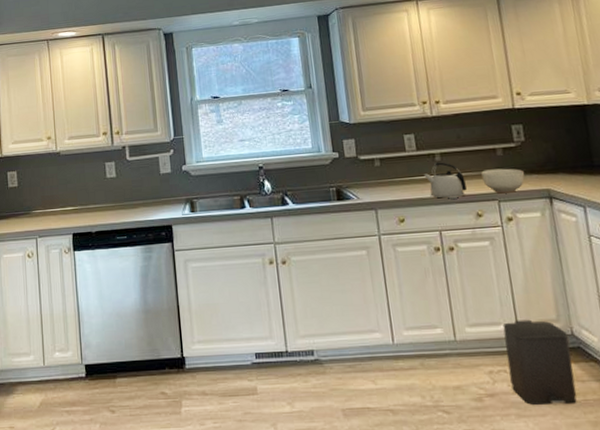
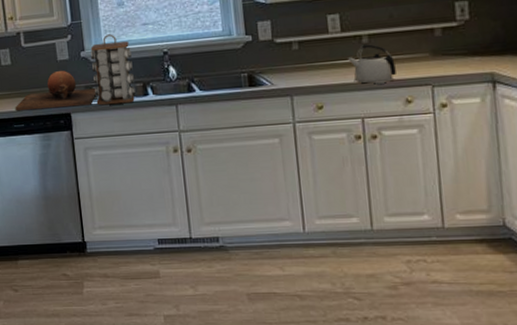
chopping board: none [118,183,197,223] -> present [15,70,97,111]
spice rack: none [191,149,234,218] -> present [90,34,136,106]
bowl: present [480,168,525,194] -> none [413,50,466,78]
pedal bin: present [502,319,577,405] -> none [426,210,503,294]

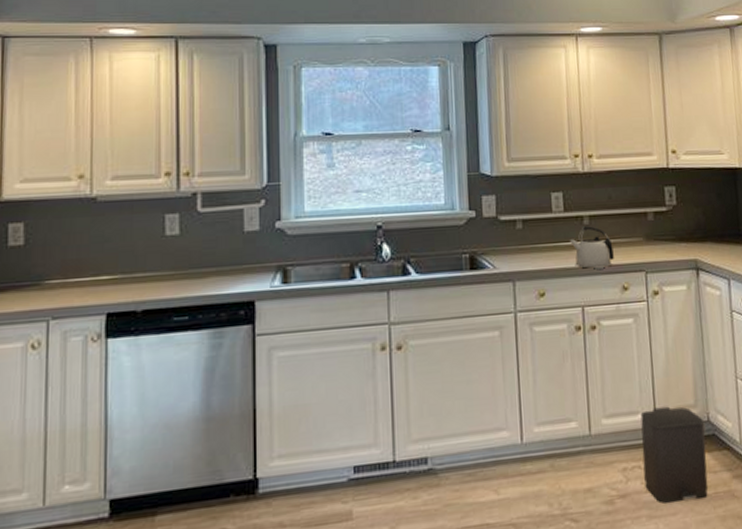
chopping board: present [15,70,97,111] -> none [178,244,291,298]
spice rack: present [90,34,136,106] -> none [289,201,340,291]
pedal bin: none [426,210,503,294] -> present [640,406,709,504]

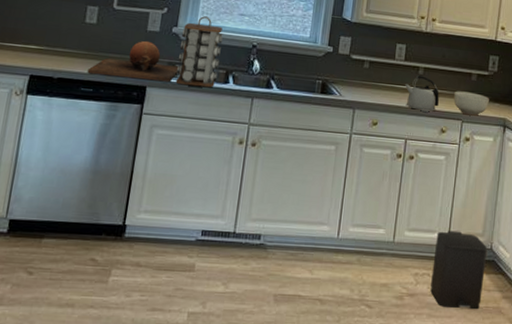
chopping board: none [178,244,291,298] -> present [87,40,179,83]
spice rack: none [289,201,340,291] -> present [175,16,223,88]
bowl: none [629,235,674,264] -> present [453,91,490,116]

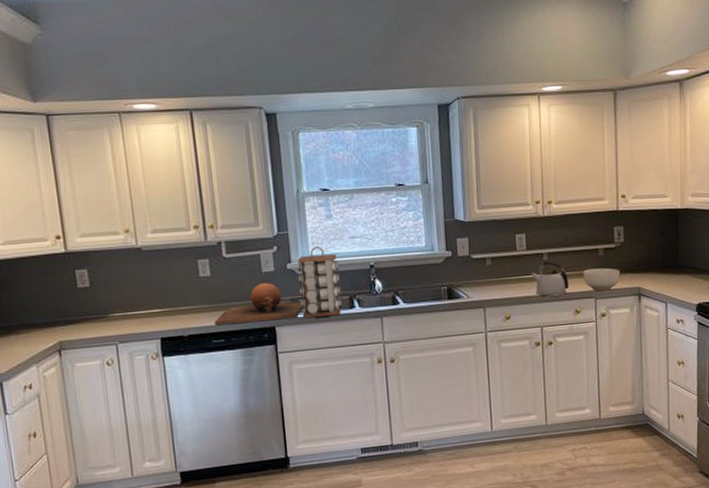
pedal bin: present [430,230,488,309] -> none [587,403,641,474]

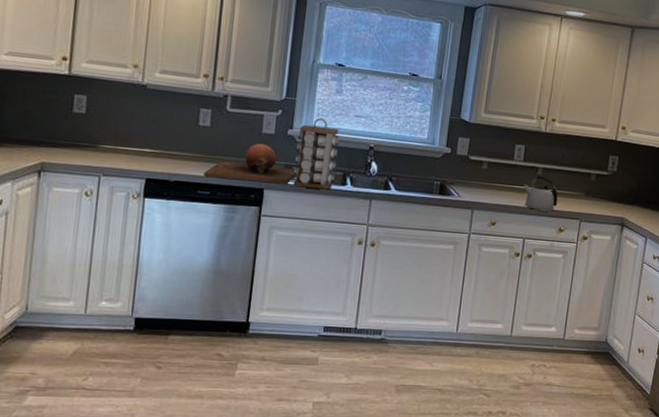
bowl: present [582,267,621,292] -> none [572,191,609,215]

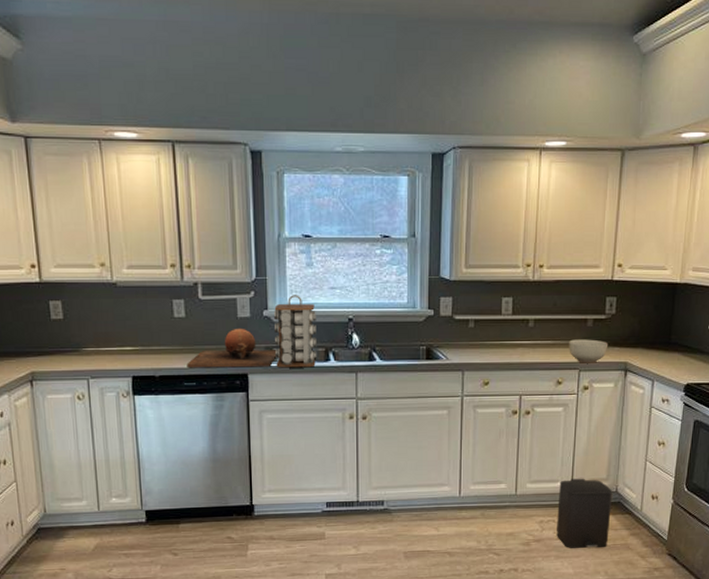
kettle: present [523,175,558,212] -> none [514,327,553,365]
pedal bin: none [546,325,603,397] -> present [557,478,613,548]
bowl: none [572,191,609,215] -> present [568,339,609,363]

